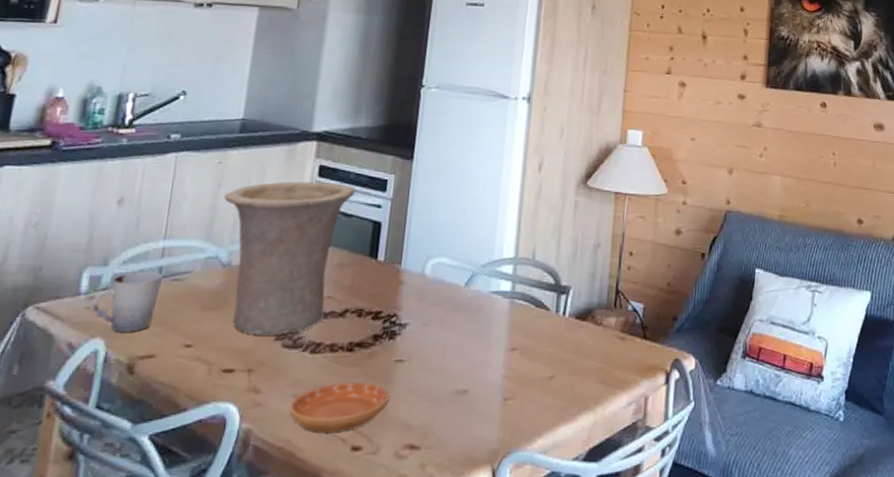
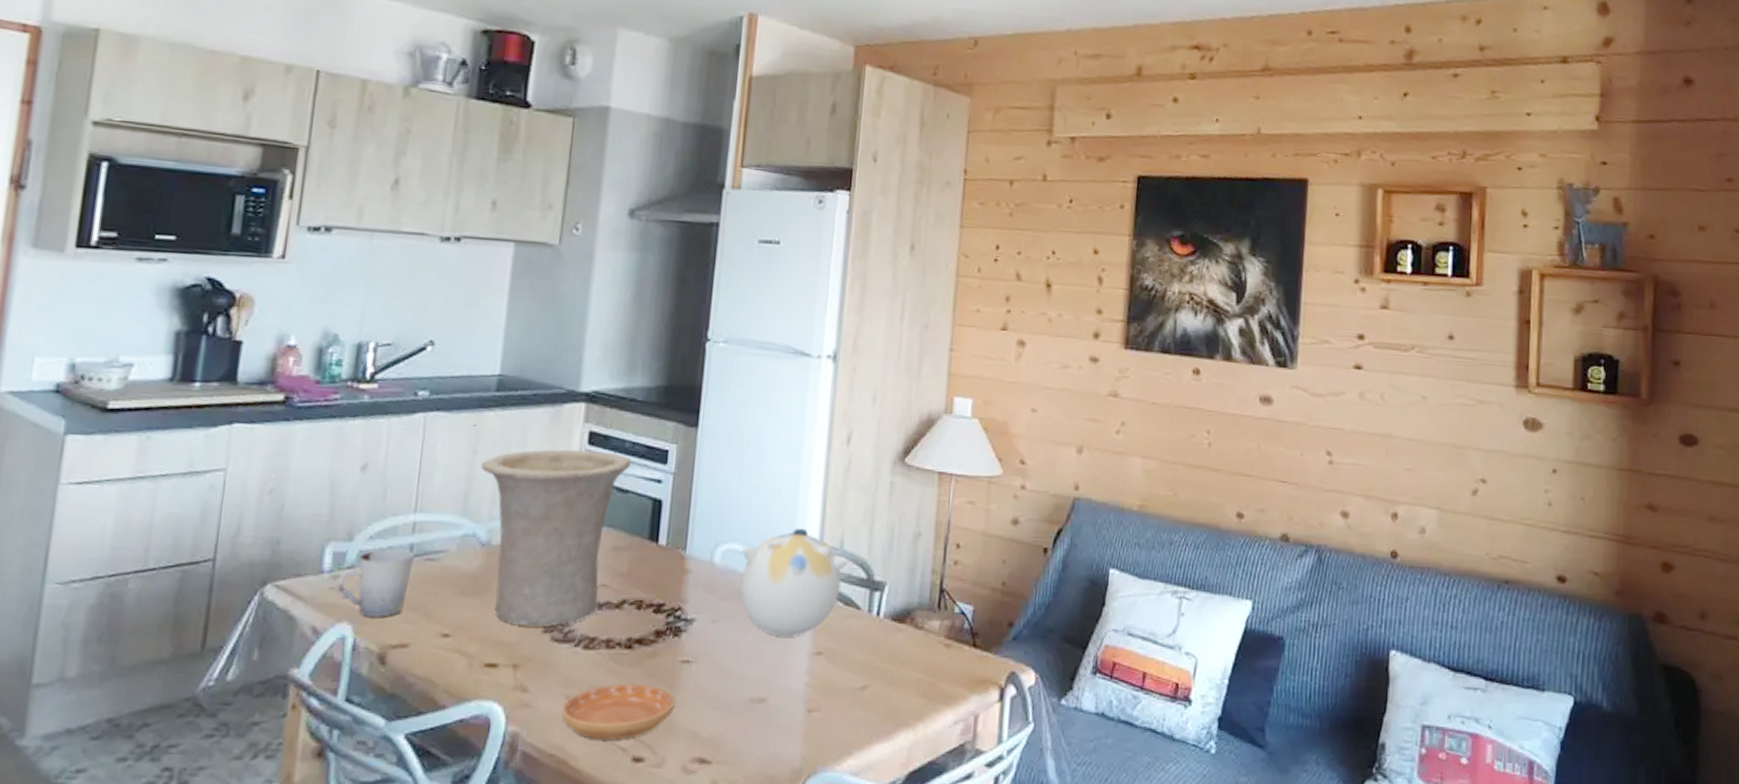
teapot: none [447,242,539,336] -> present [740,528,848,637]

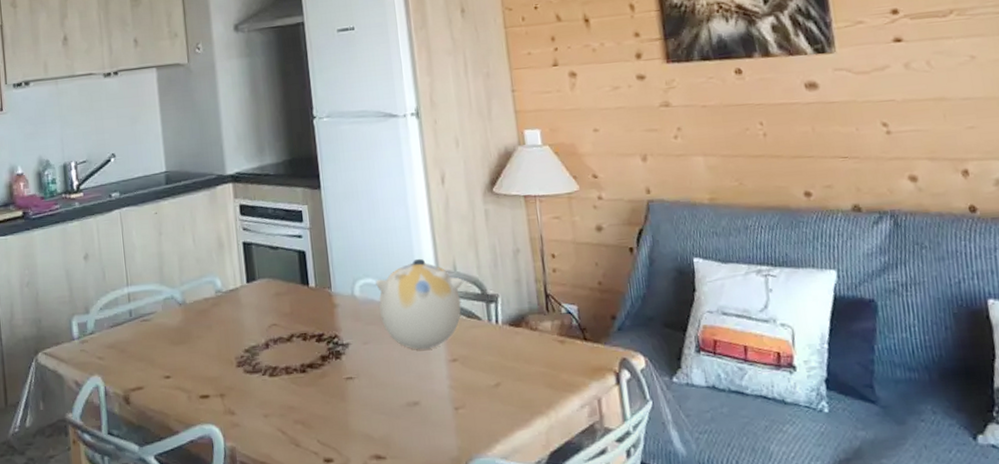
cup: present [337,549,416,617] -> none [85,315,134,369]
vase: present [481,449,632,627] -> none [167,219,276,364]
saucer: present [561,683,675,740] -> none [263,400,348,447]

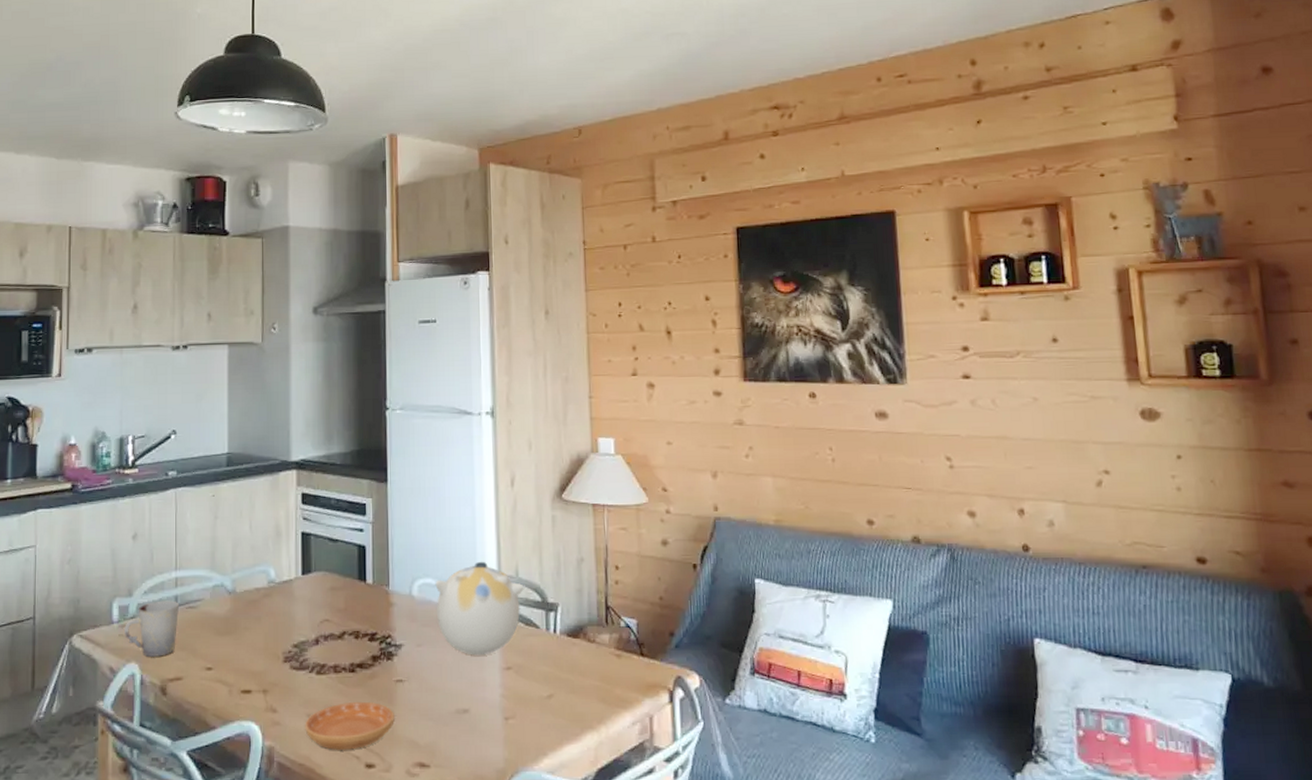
cup: none [85,315,134,369] -> present [124,600,180,657]
saucer: none [263,400,348,447] -> present [305,701,394,750]

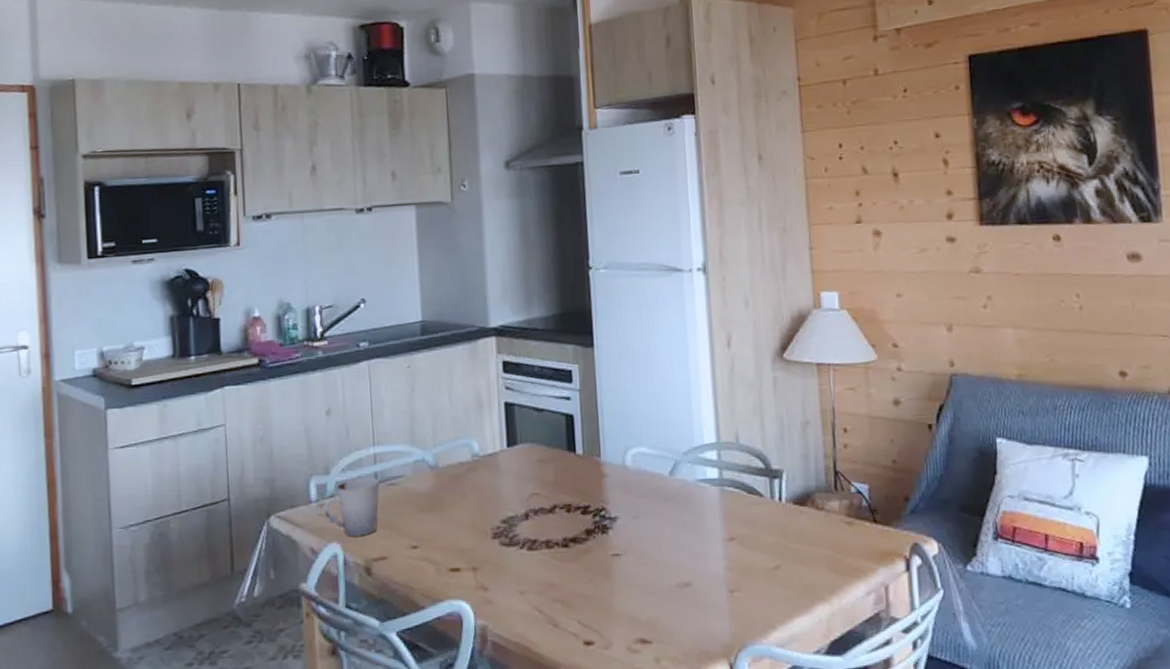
saucer: present [305,701,394,750] -> none [518,577,613,628]
teapot: present [435,561,524,656] -> none [650,427,746,527]

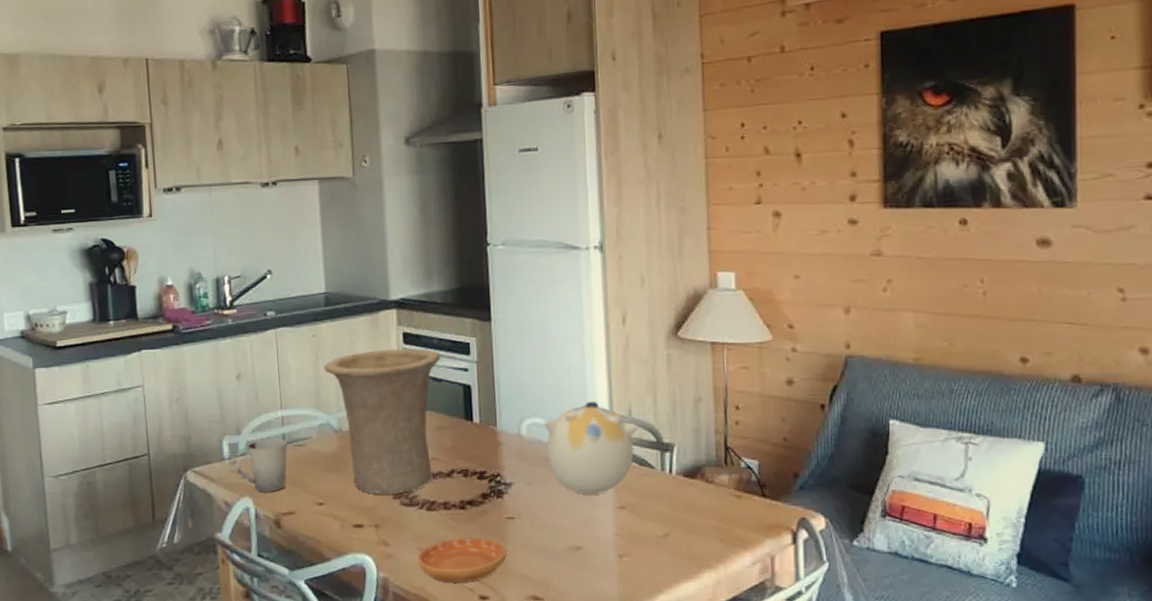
vase: none [420,378,543,535] -> present [324,348,441,494]
saucer: none [518,577,613,628] -> present [417,537,507,582]
teapot: none [650,427,746,527] -> present [544,401,638,495]

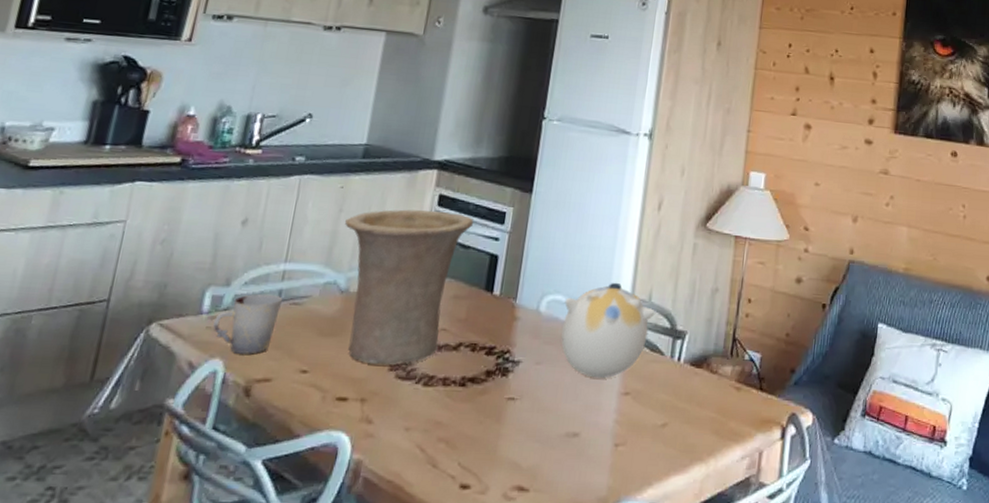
saucer: present [417,537,507,582] -> none [400,417,500,469]

